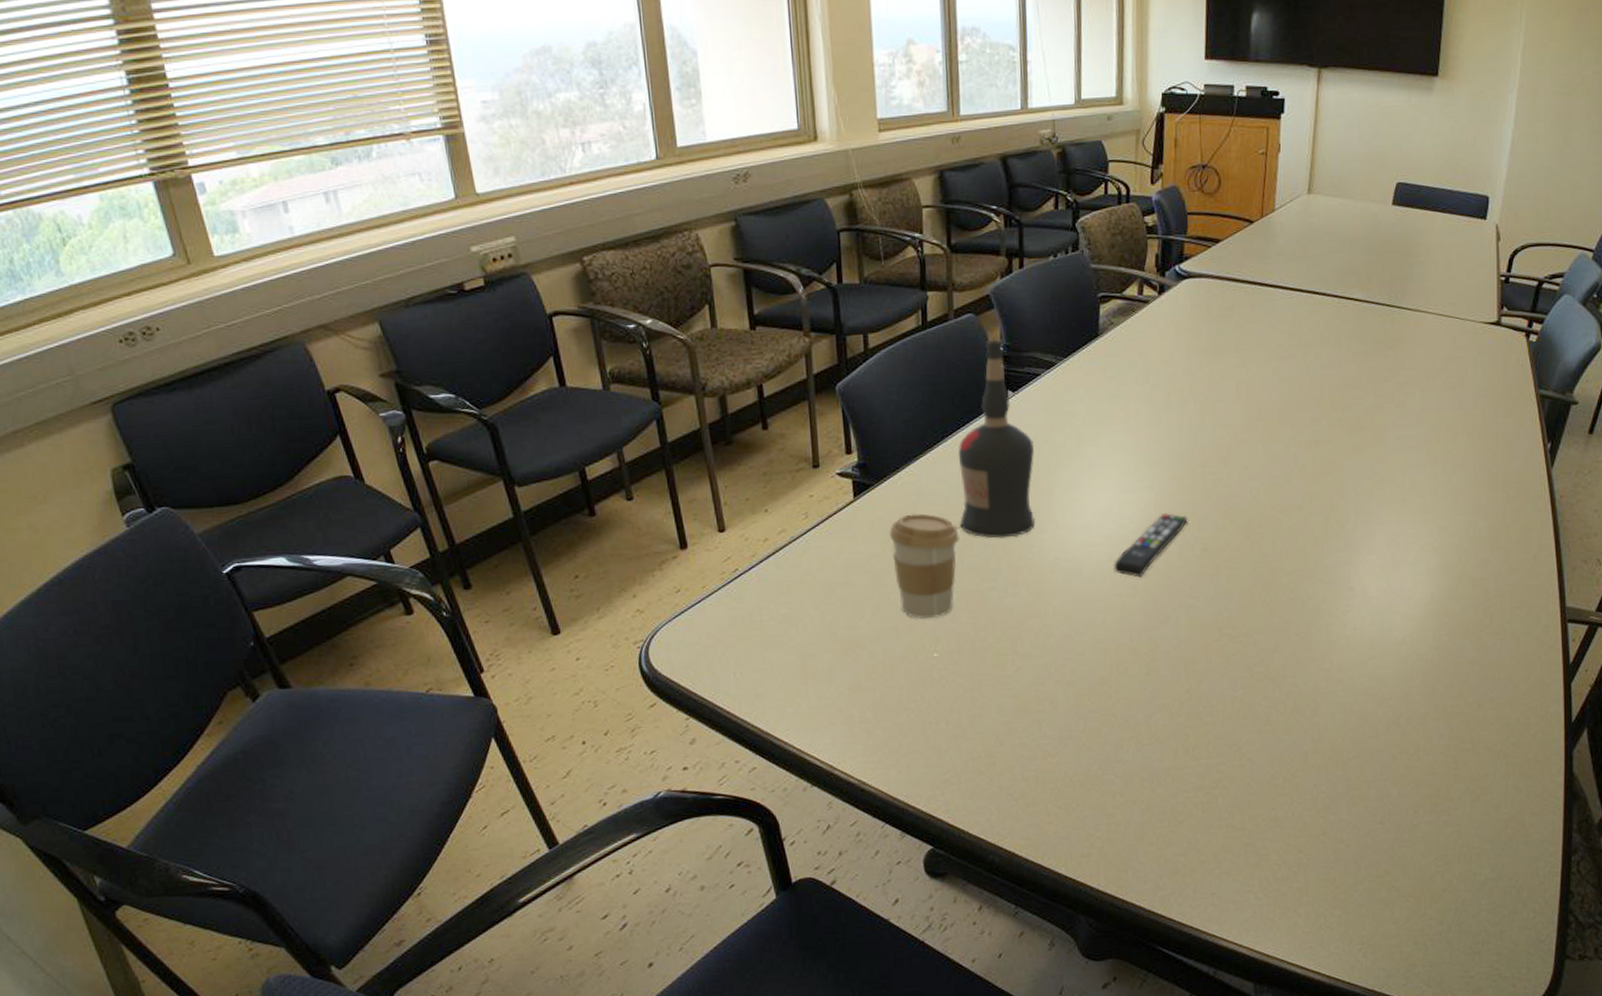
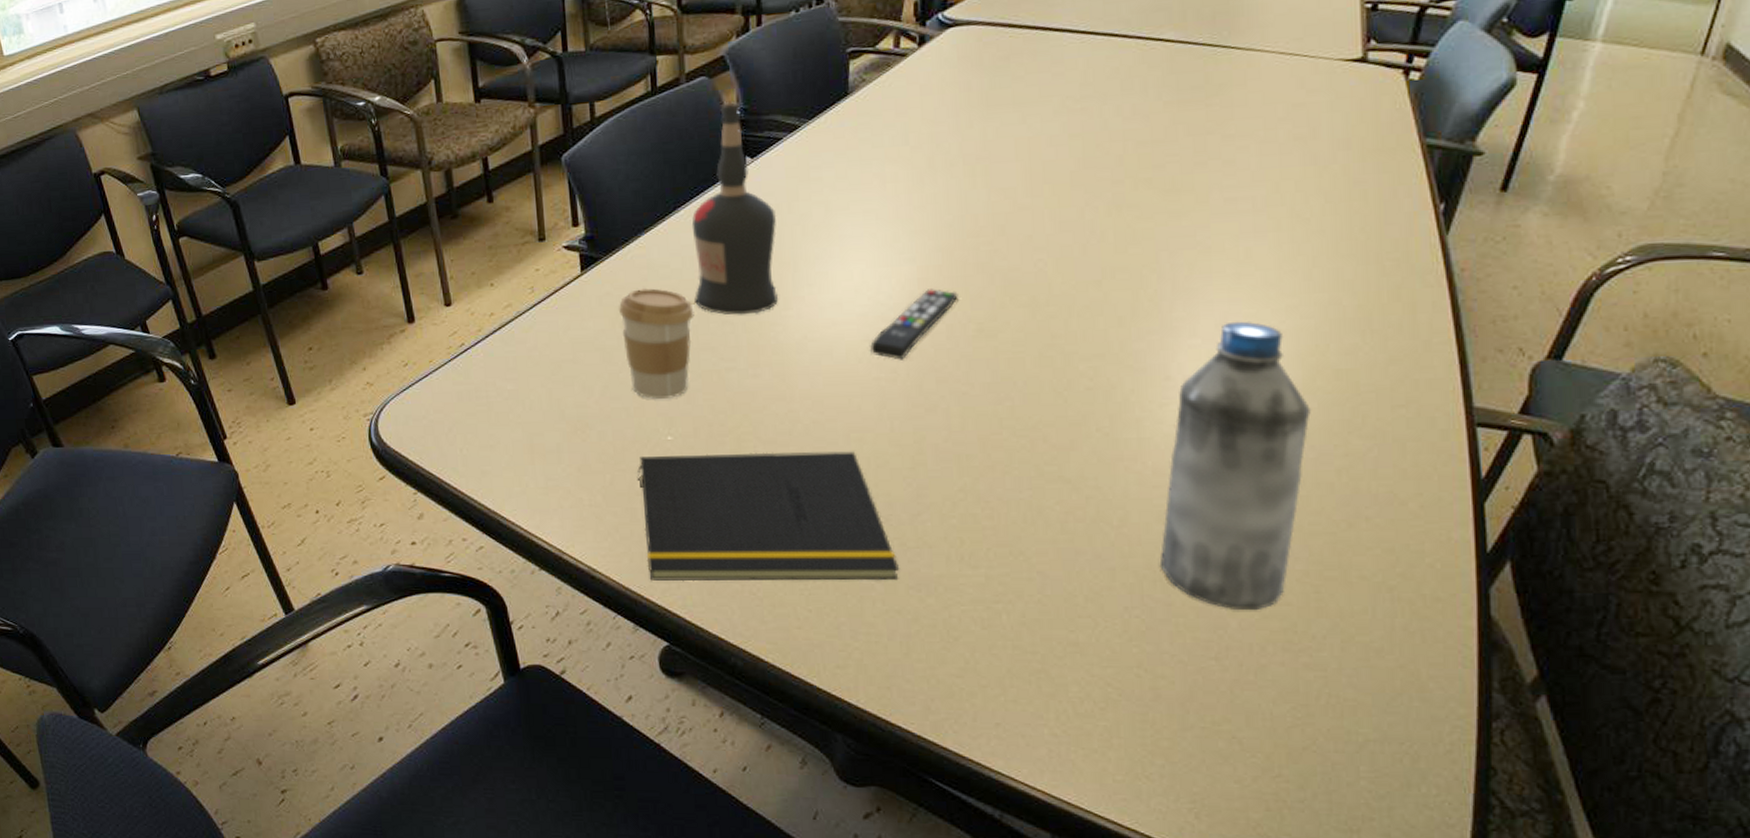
notepad: none [905,661,1136,790] -> present [636,451,900,582]
water bottle: none [1341,539,1455,781] -> present [1159,320,1312,611]

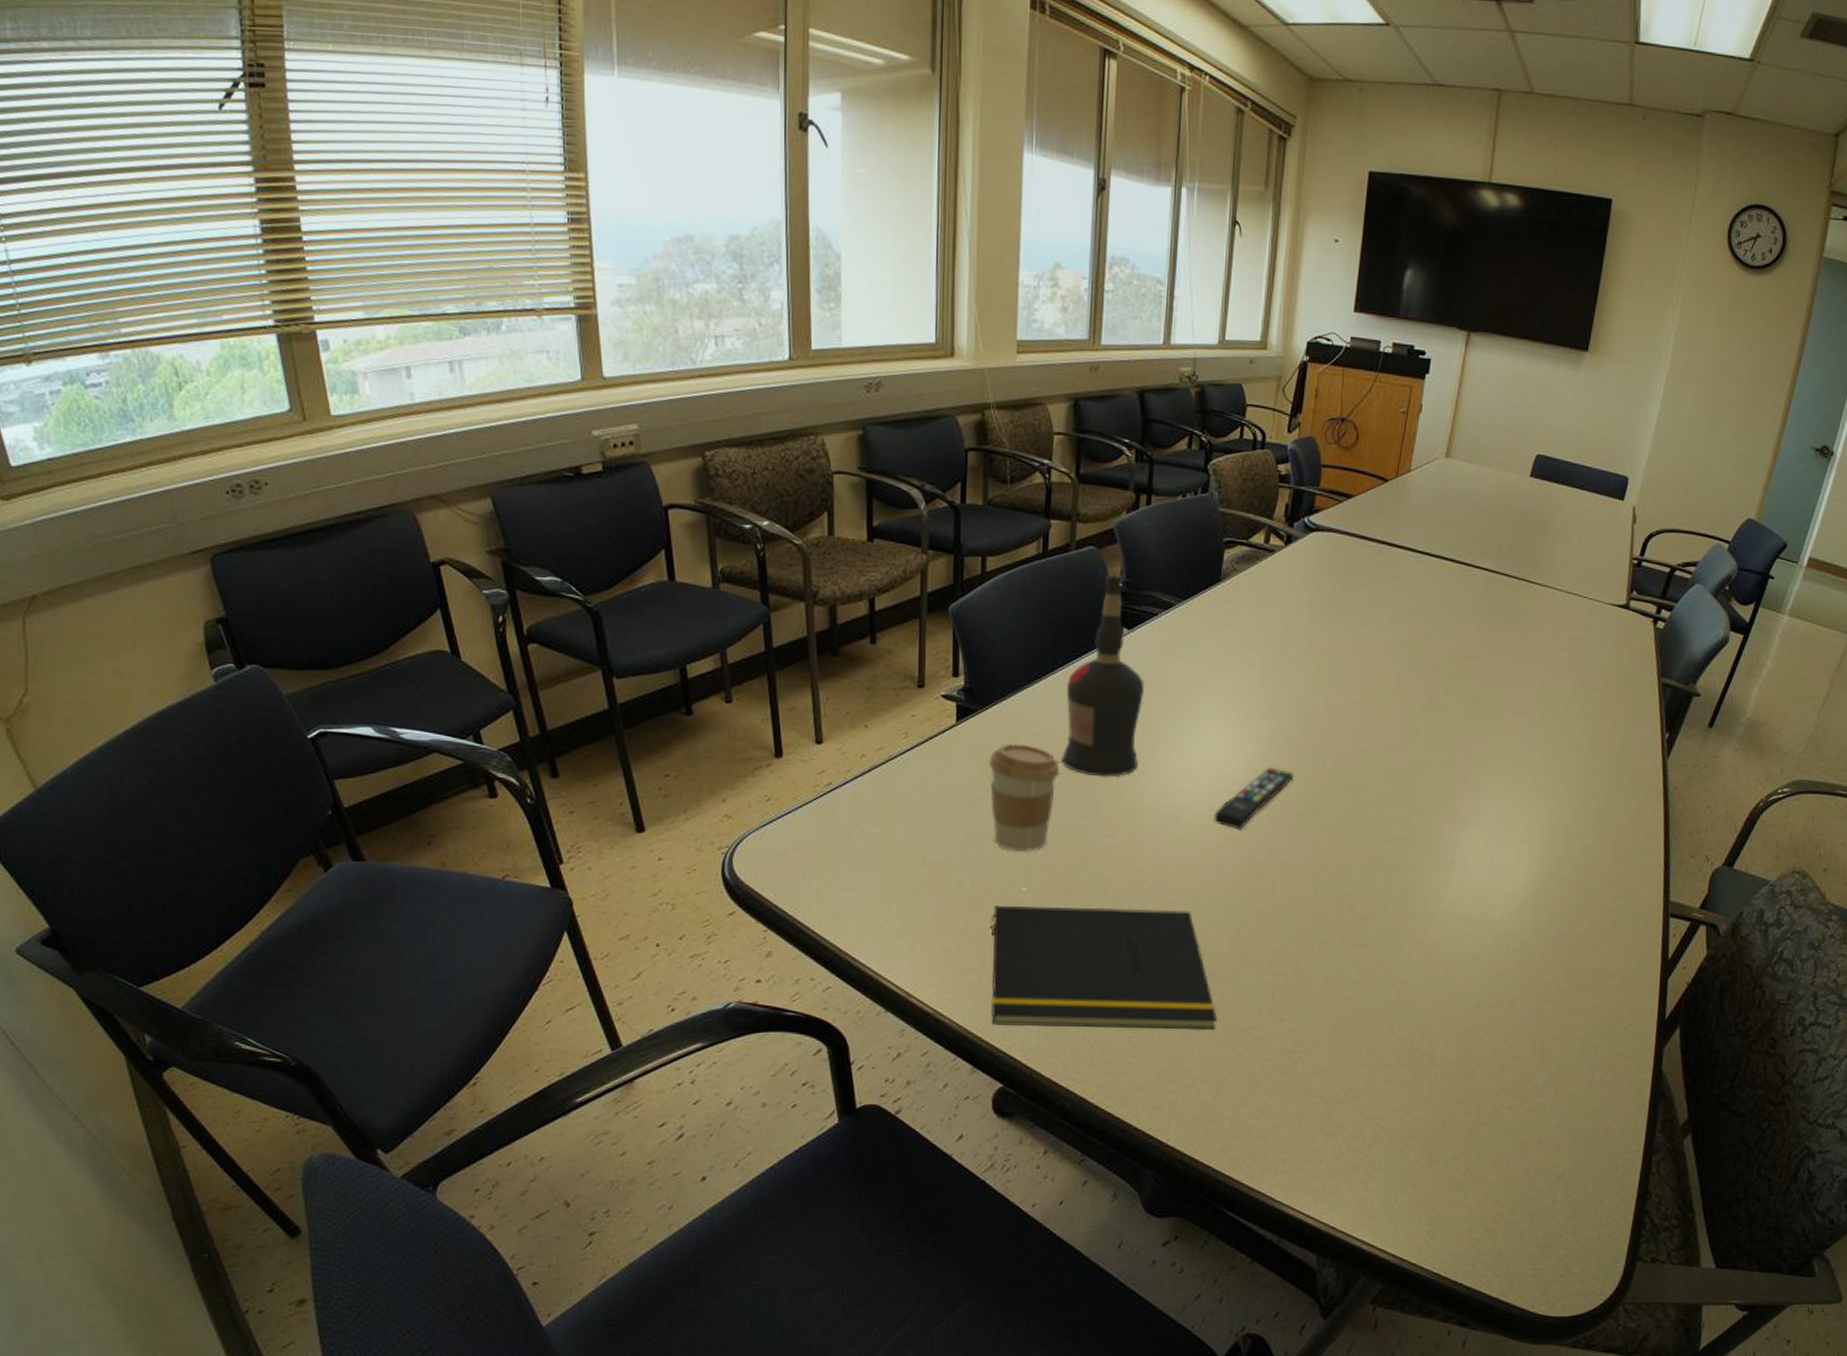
water bottle: present [1159,320,1312,611] -> none [1428,817,1557,1063]

